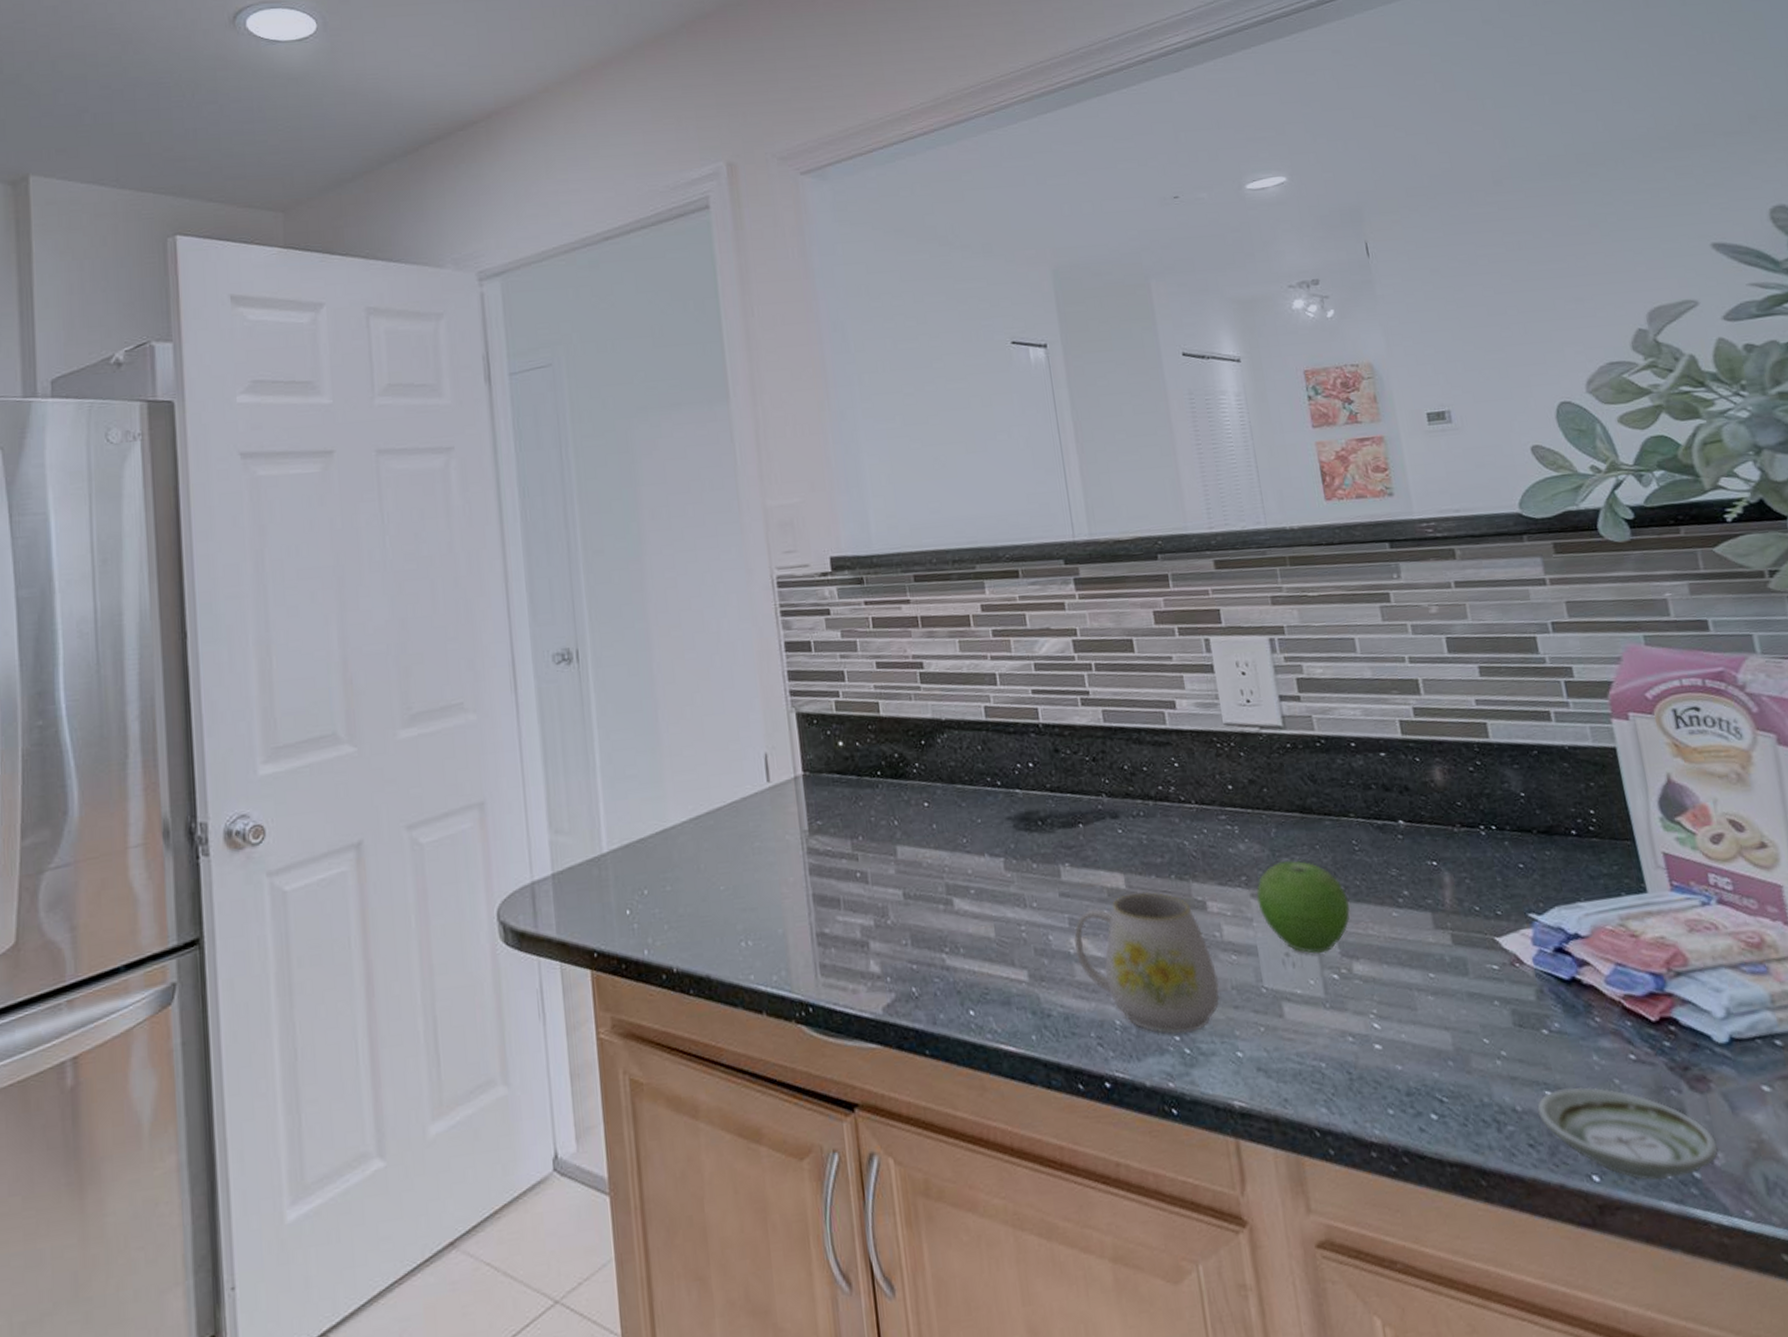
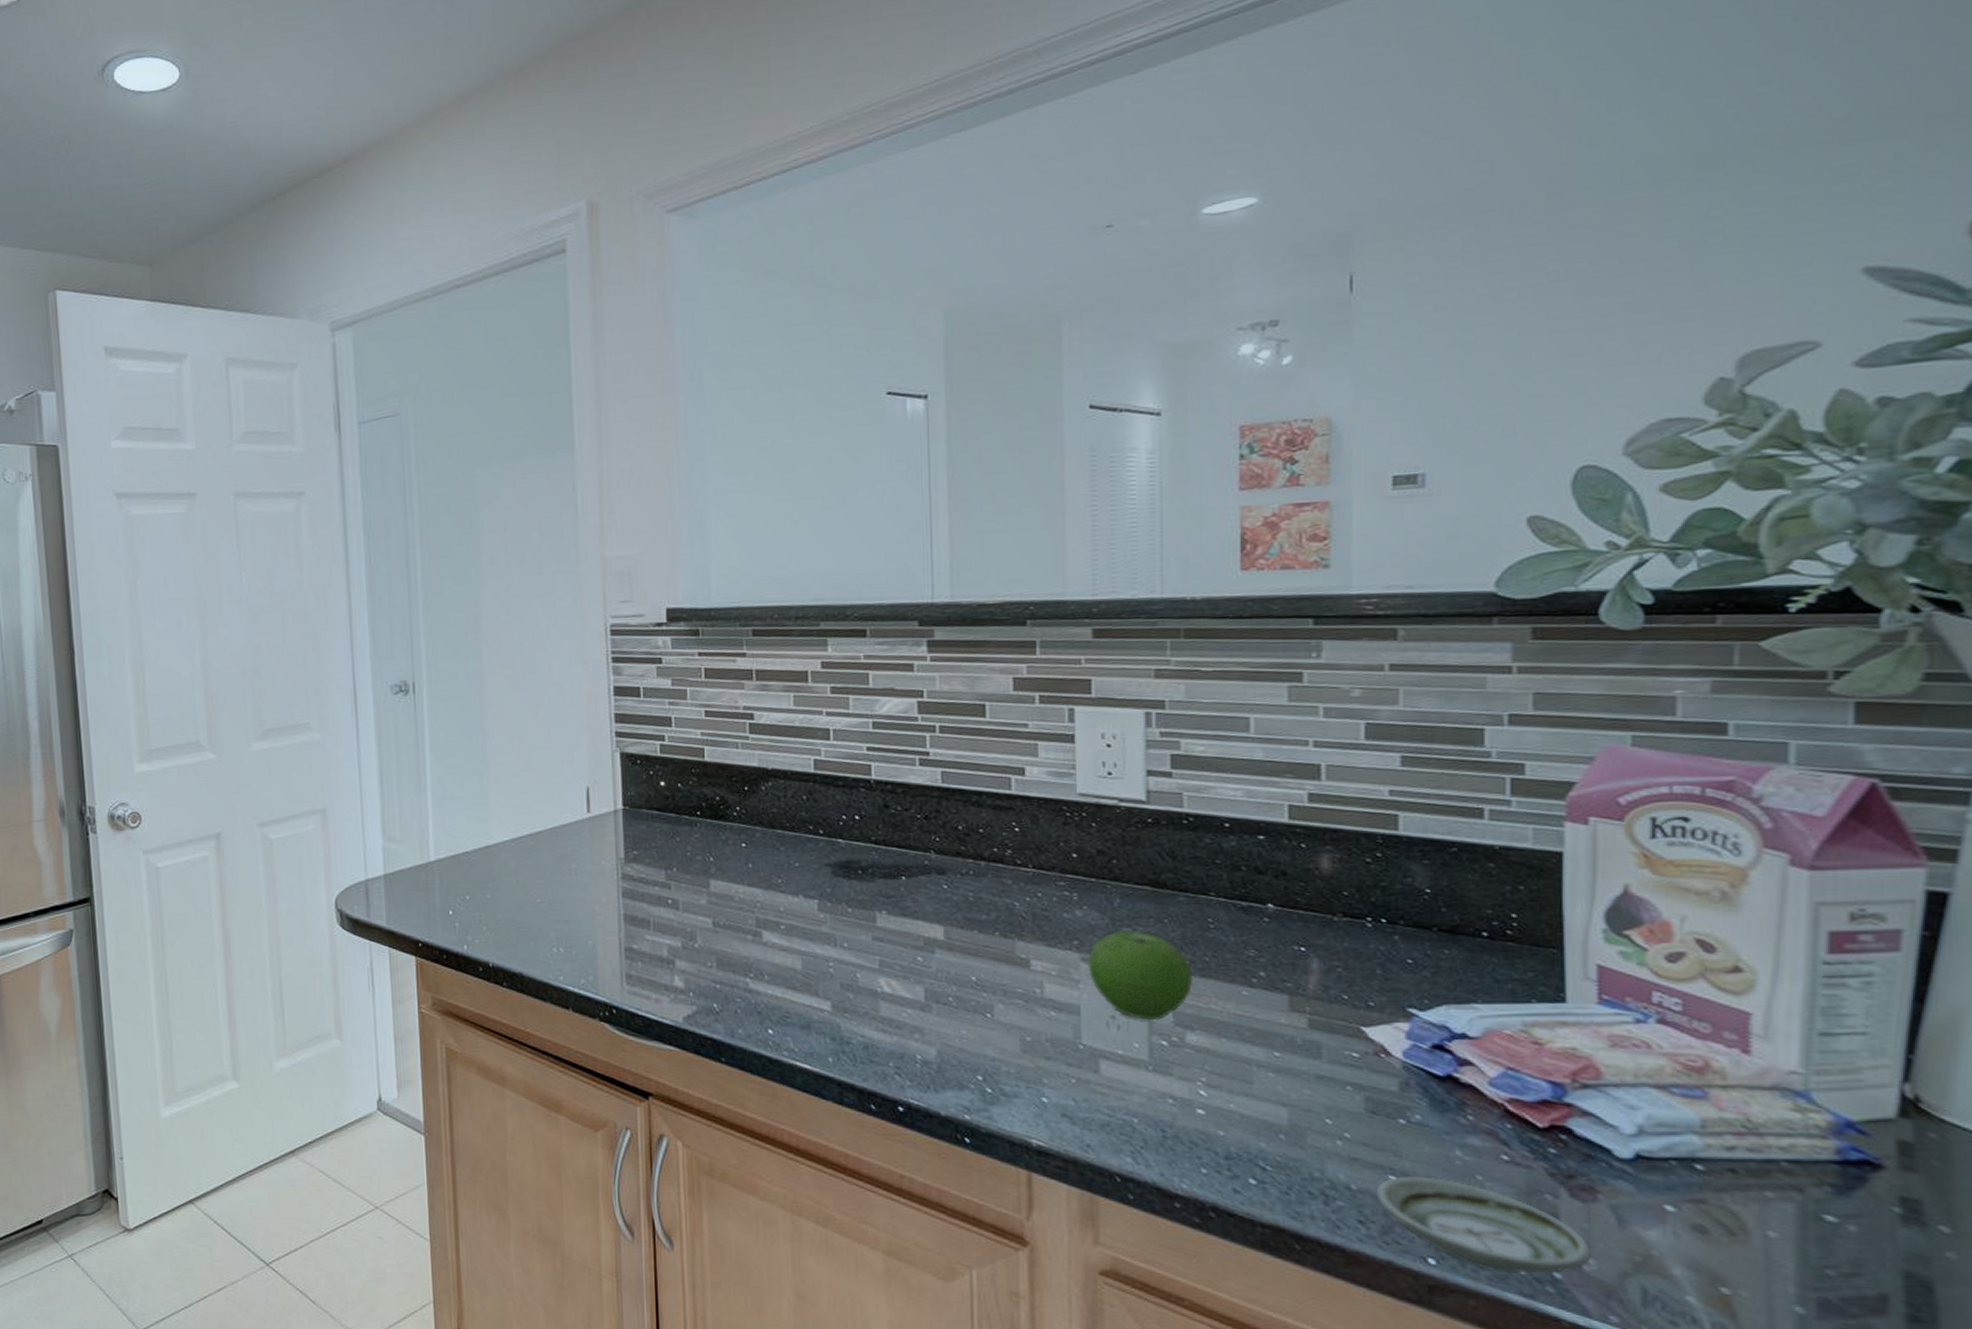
mug: present [1074,892,1220,1034] -> none [882,944,1033,1075]

